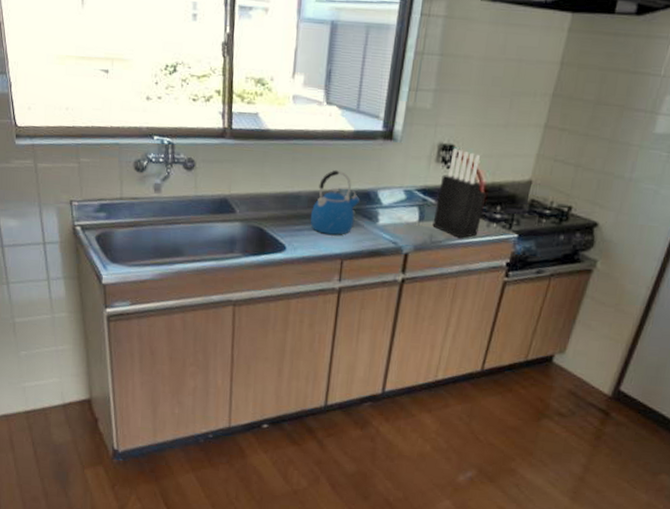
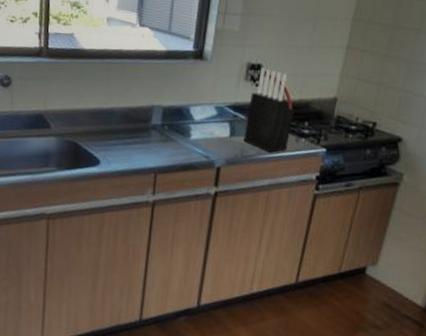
kettle: present [310,169,361,235] -> none [124,87,173,150]

